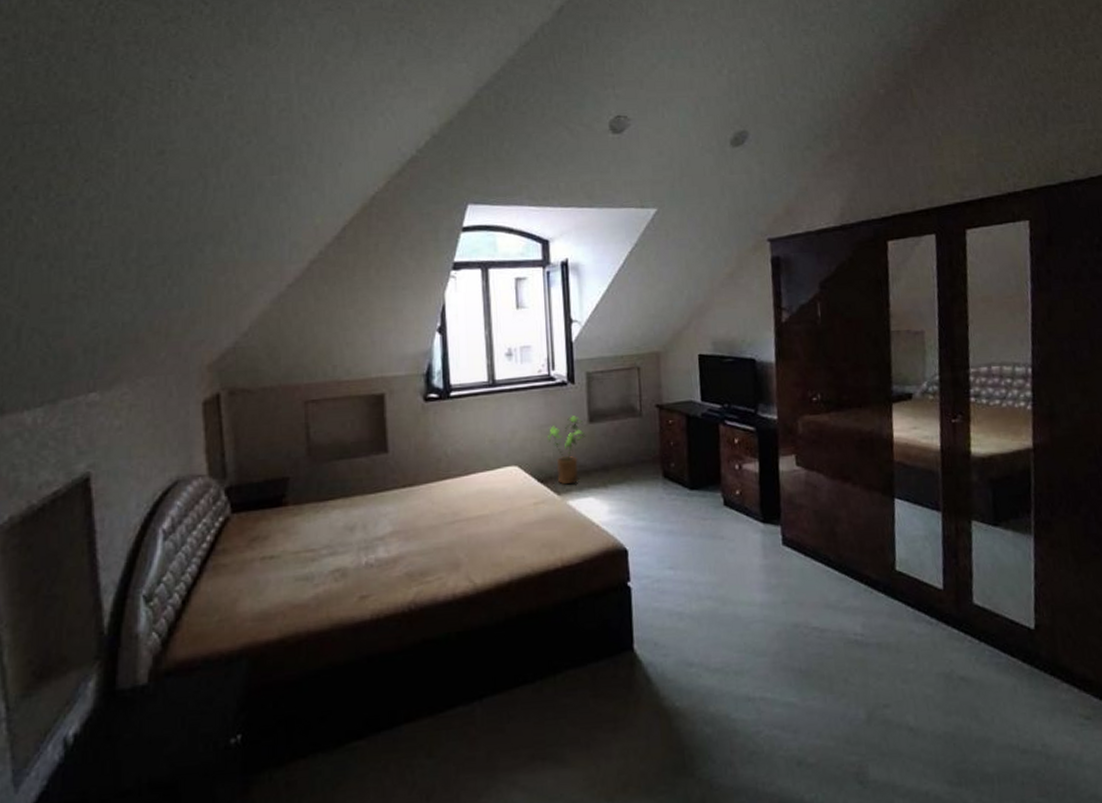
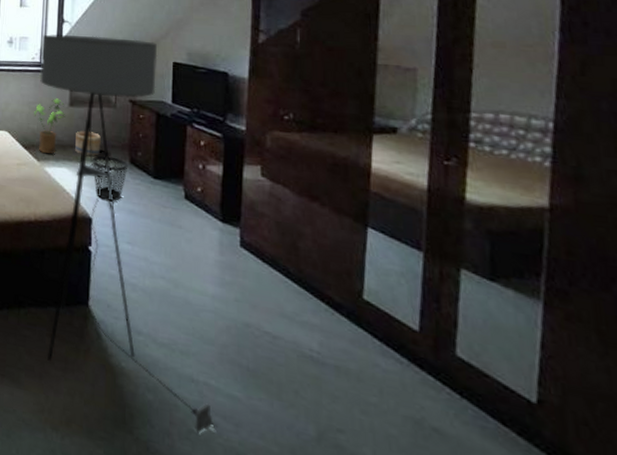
floor lamp: none [548,333,778,753] -> present [40,34,218,433]
basket: none [600,449,630,477] -> present [75,131,102,156]
wastebasket: none [622,473,662,525] -> present [93,155,128,201]

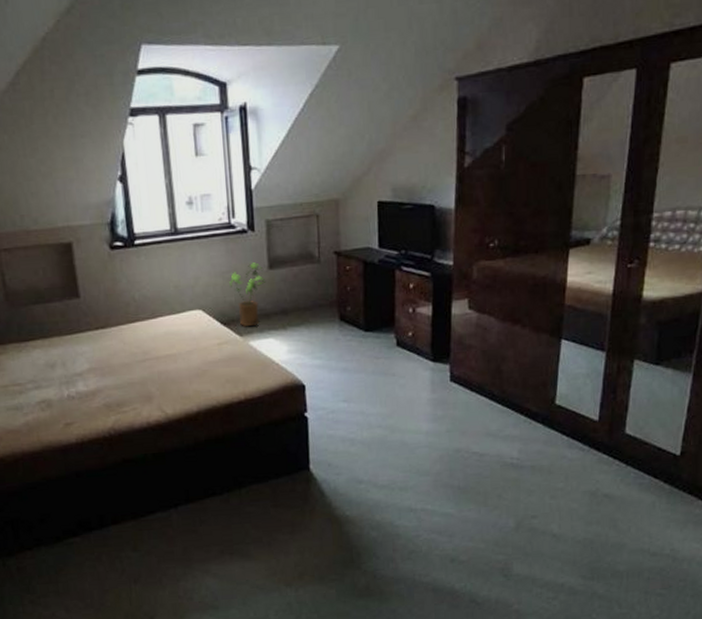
floor lamp: present [40,34,218,433] -> none [228,180,434,552]
basket: present [75,131,102,156] -> none [279,294,308,320]
wastebasket: present [93,155,128,201] -> none [300,317,338,363]

